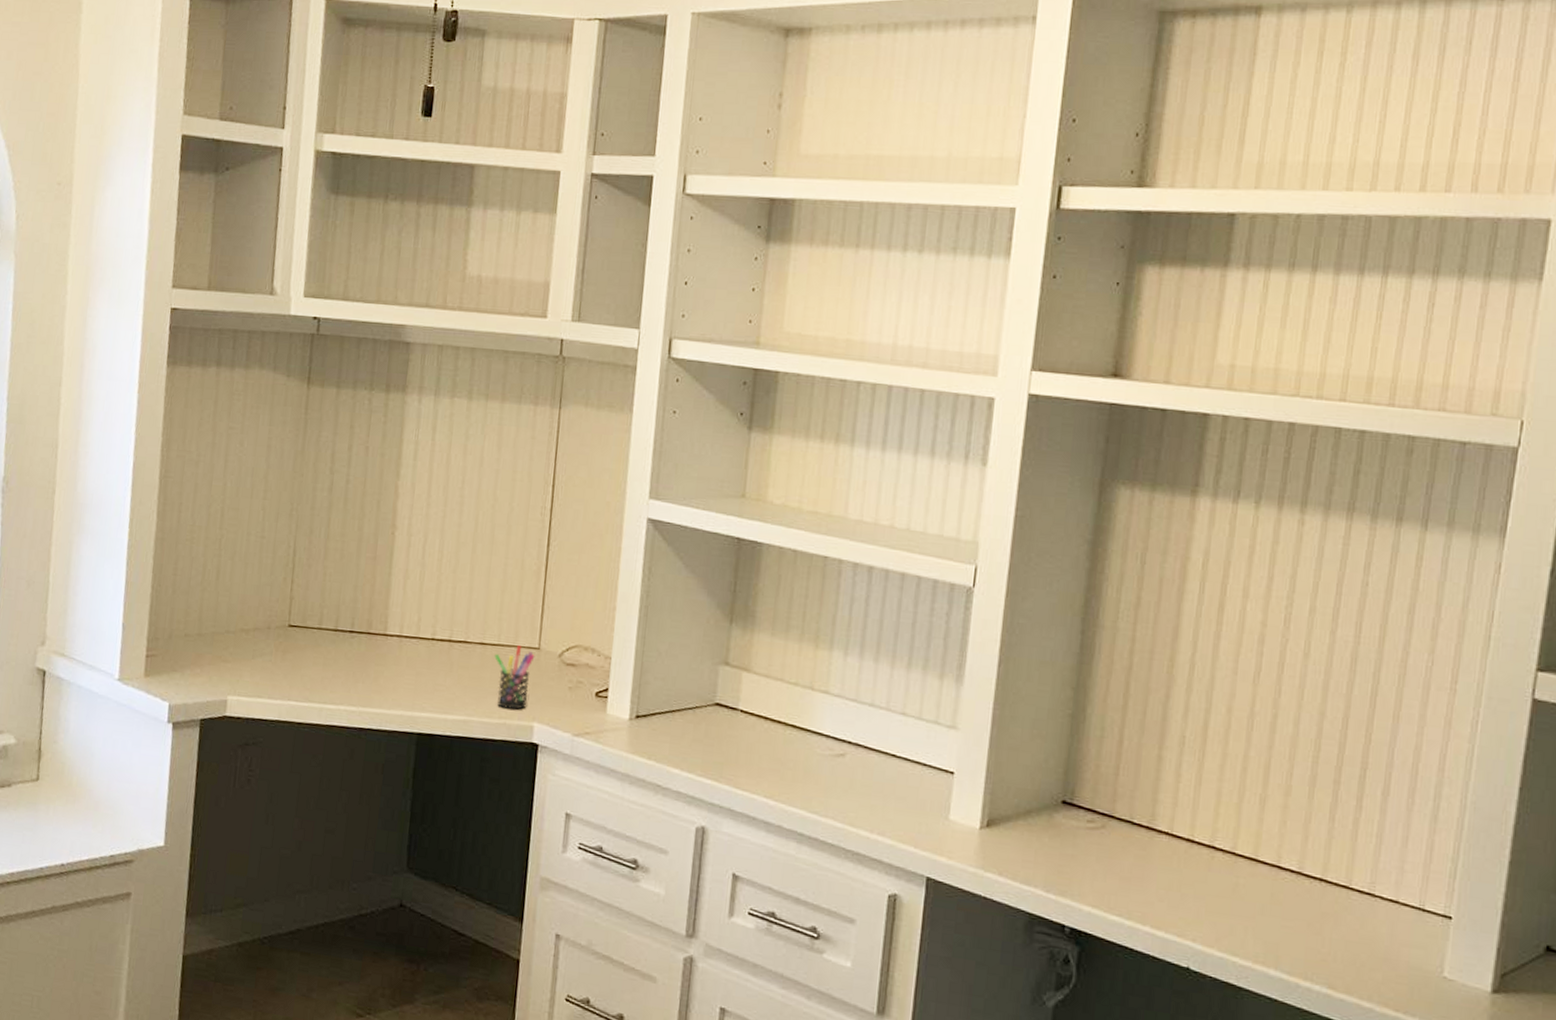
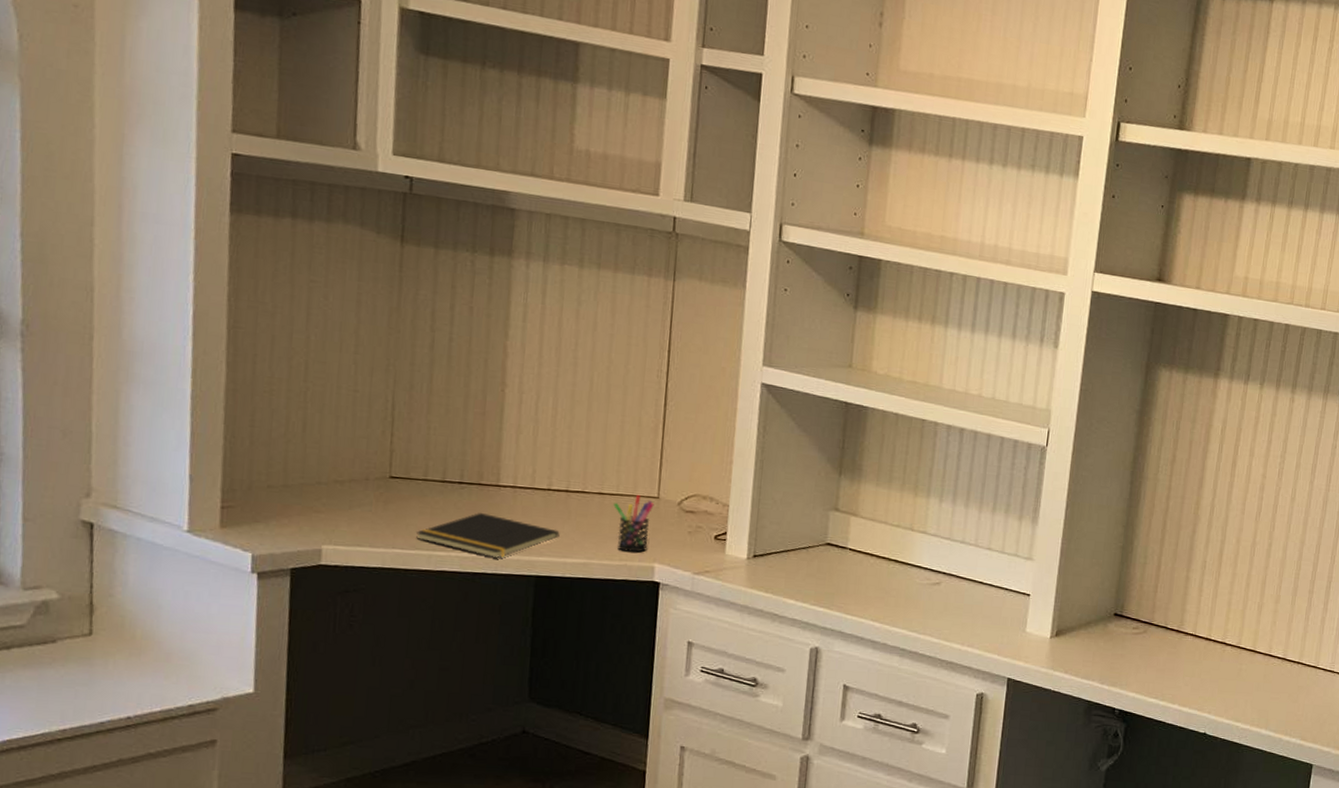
notepad: none [309,664,442,713] -> present [415,513,560,558]

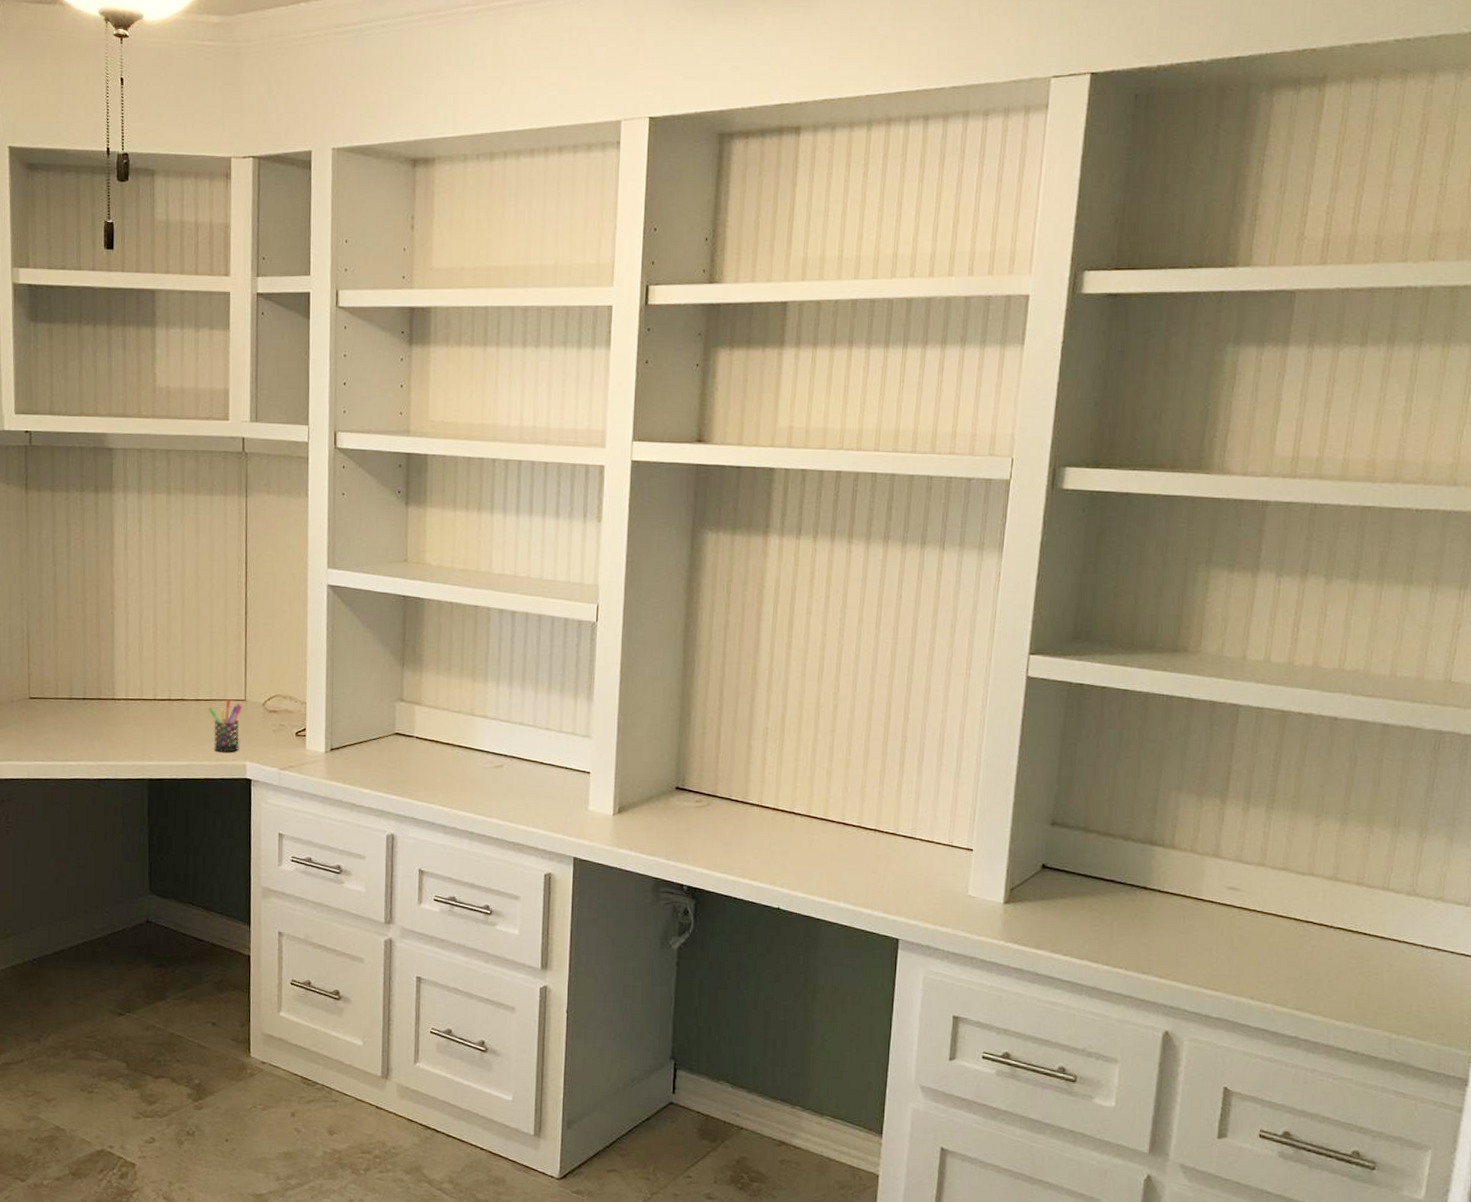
notepad: present [415,513,560,558] -> none [51,725,166,764]

